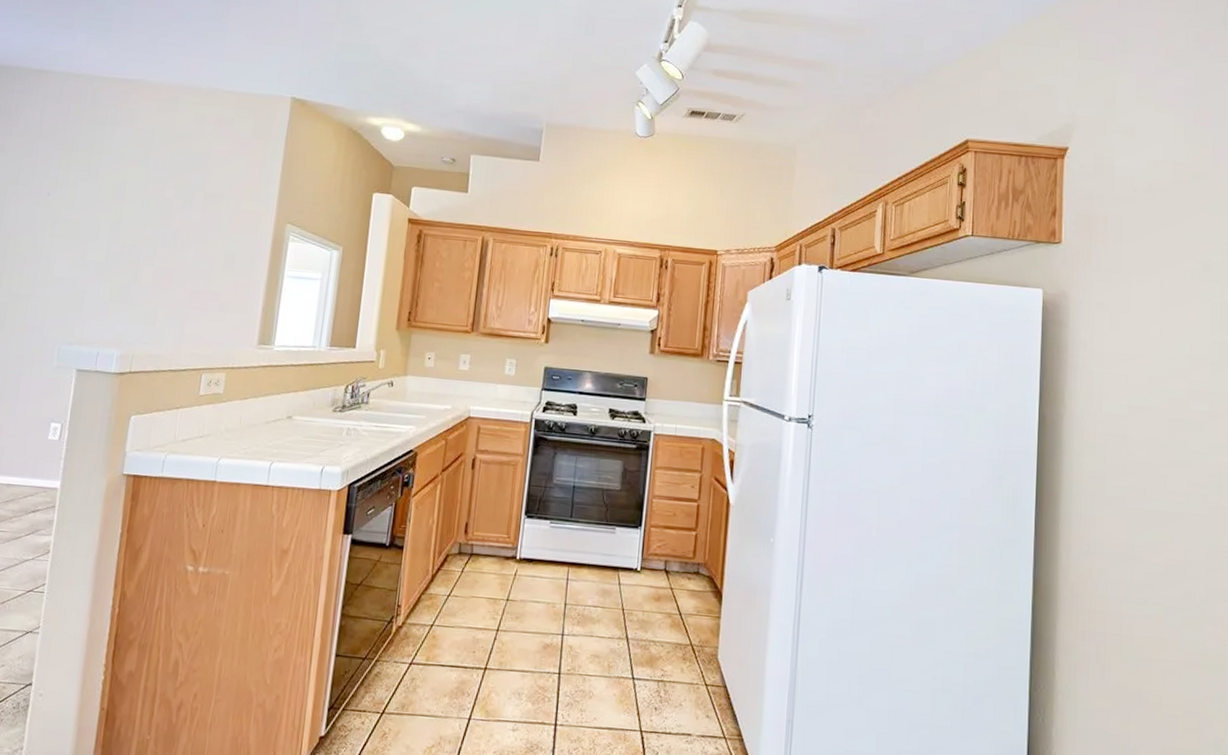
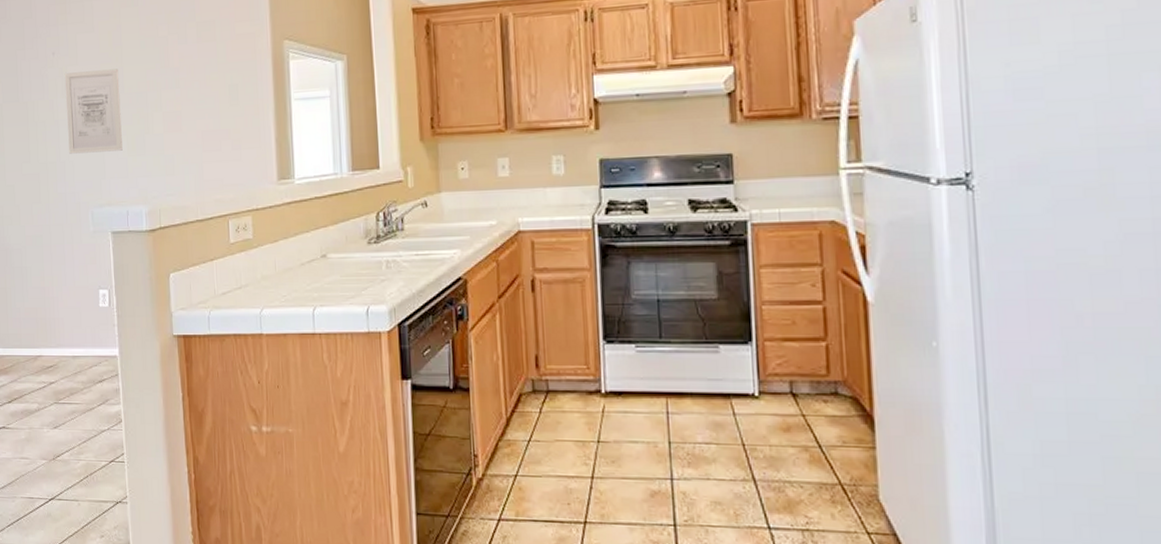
wall art: none [46,214,116,295] -> present [64,69,123,154]

